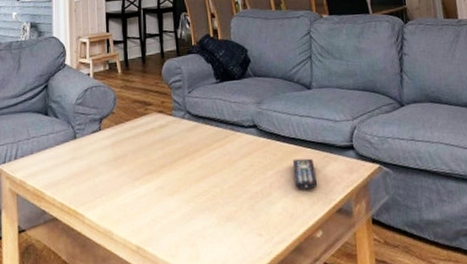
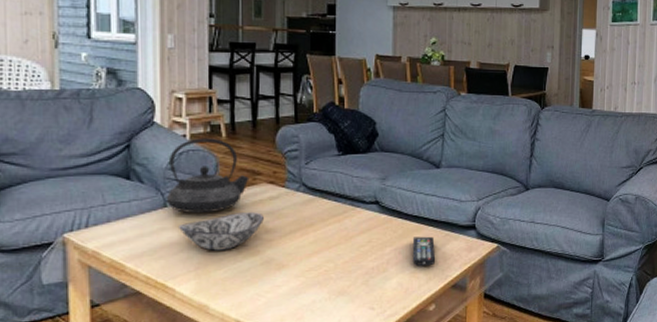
teapot: none [76,74,142,143] -> present [167,138,249,213]
decorative bowl: none [85,139,156,178] -> present [177,211,264,251]

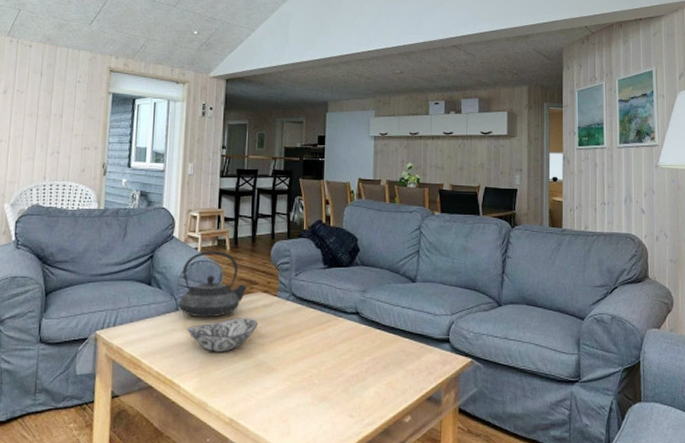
remote control: present [412,236,436,266] -> none [389,347,412,377]

